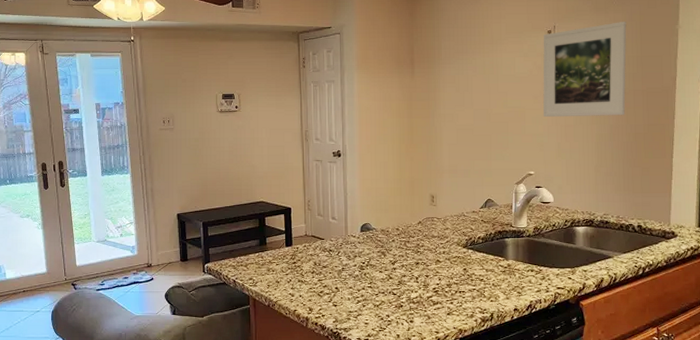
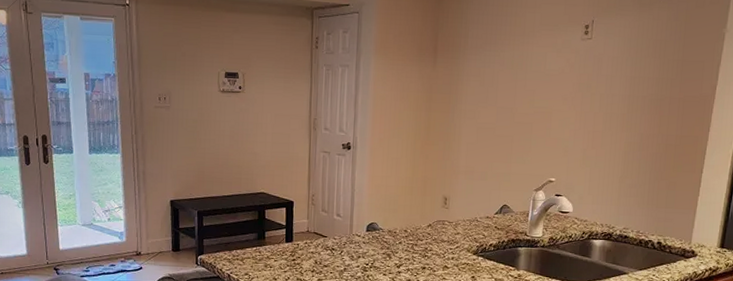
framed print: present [543,22,627,117] -> none [570,20,671,124]

